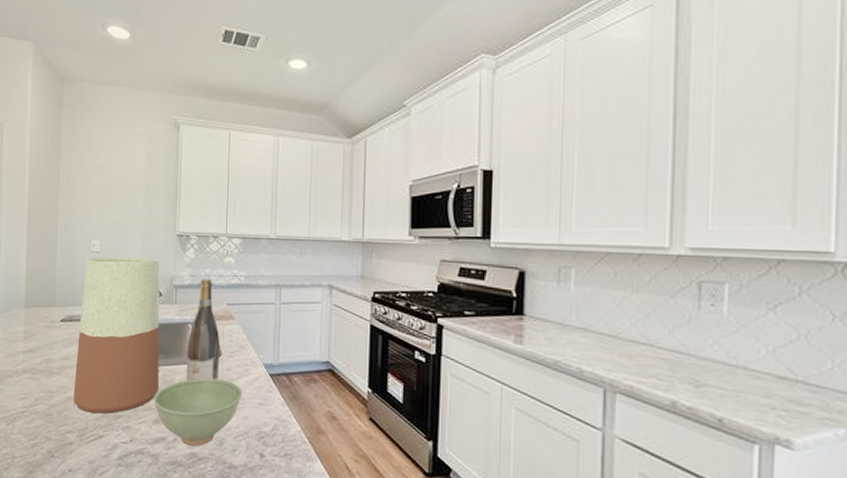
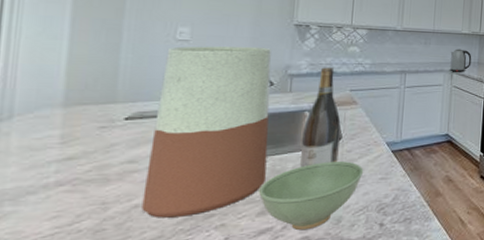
kettle: none [328,259,354,288] -> present [450,49,472,72]

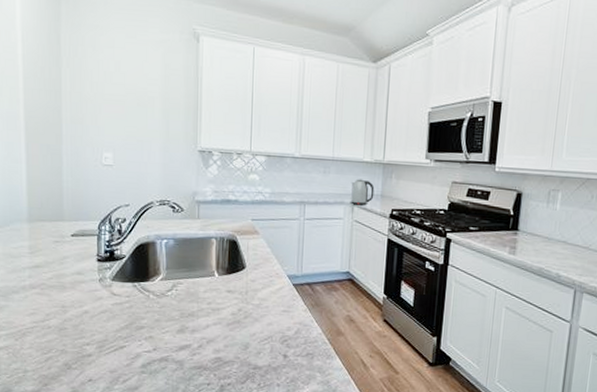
vase: present [141,46,272,218] -> none [90,171,182,326]
bowl: present [259,161,364,231] -> none [178,289,267,352]
wine bottle: present [300,67,342,167] -> none [211,195,245,292]

